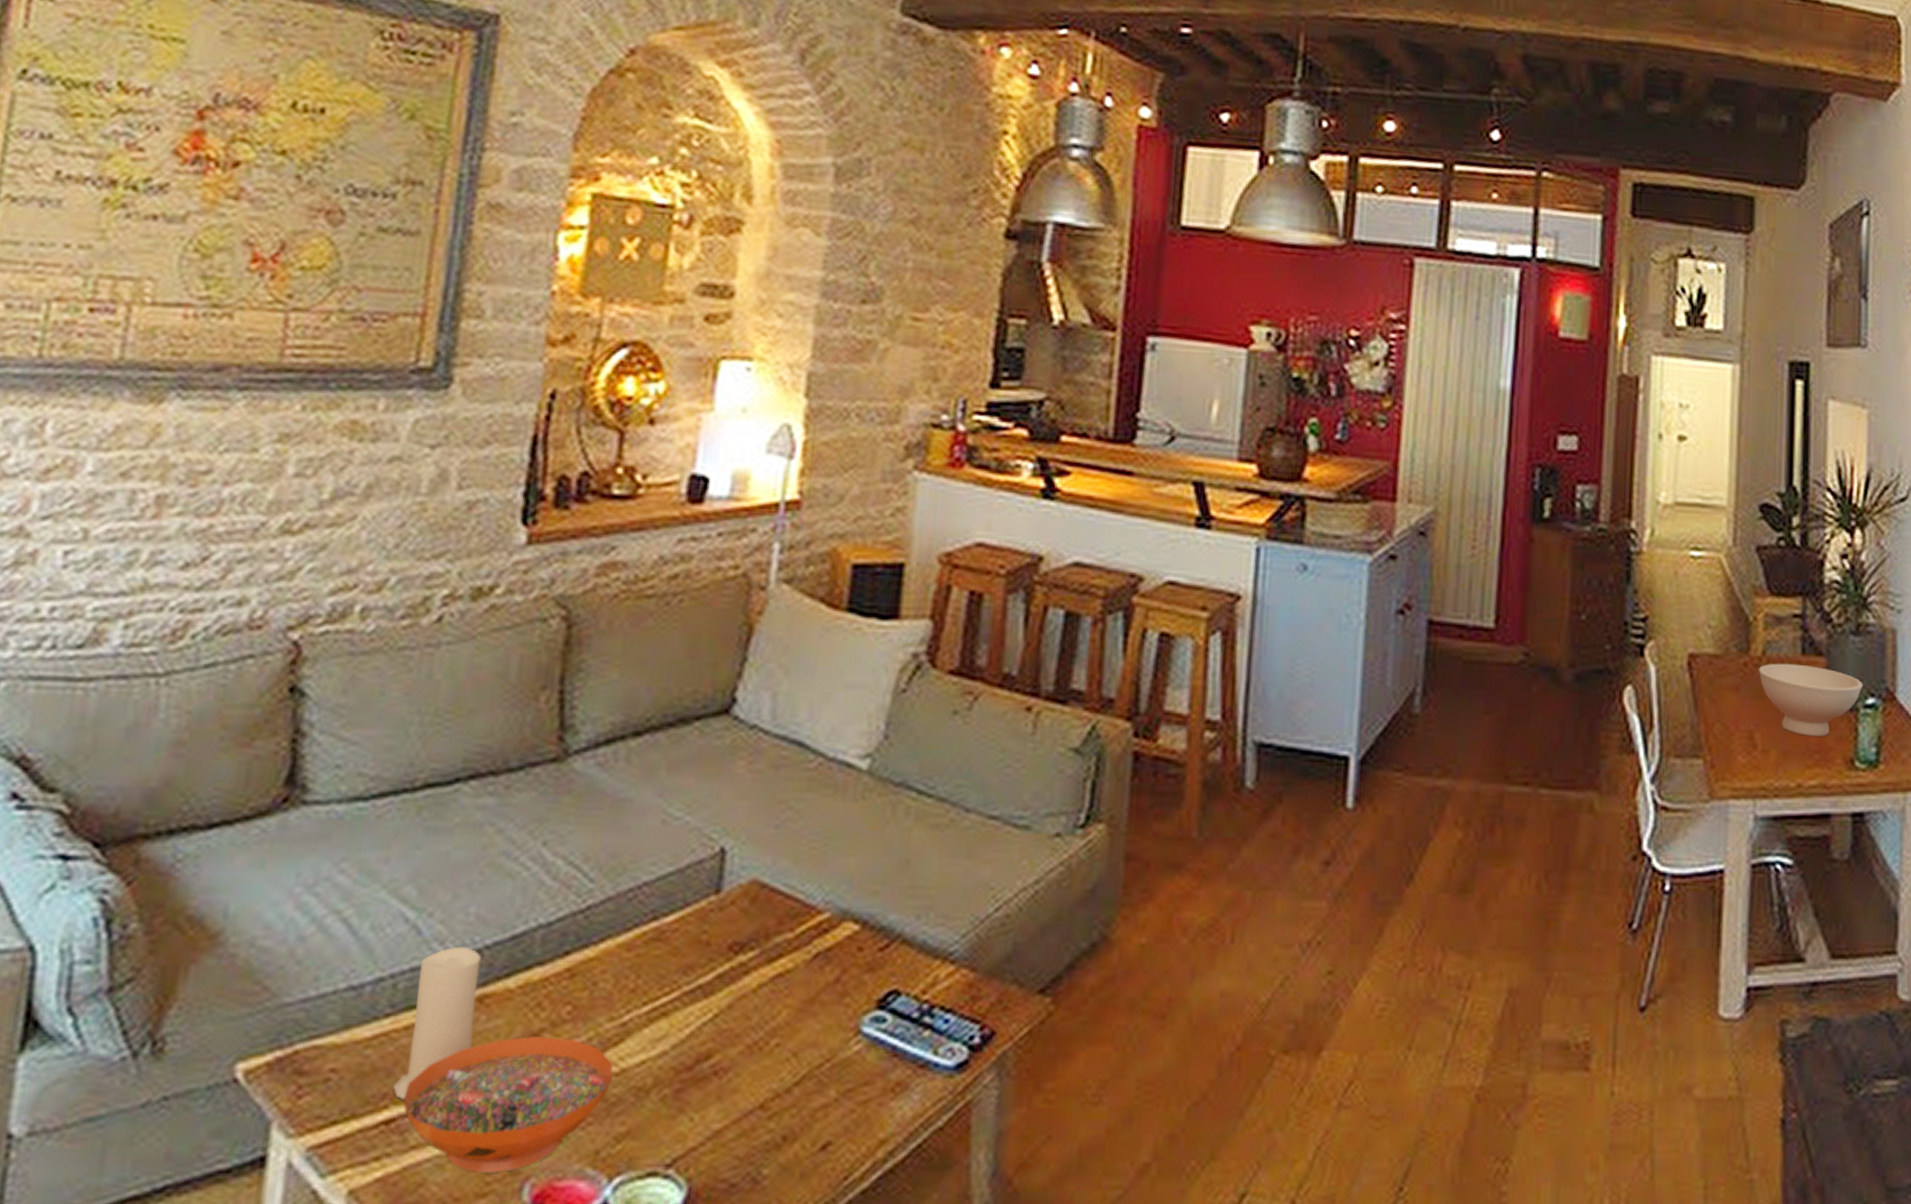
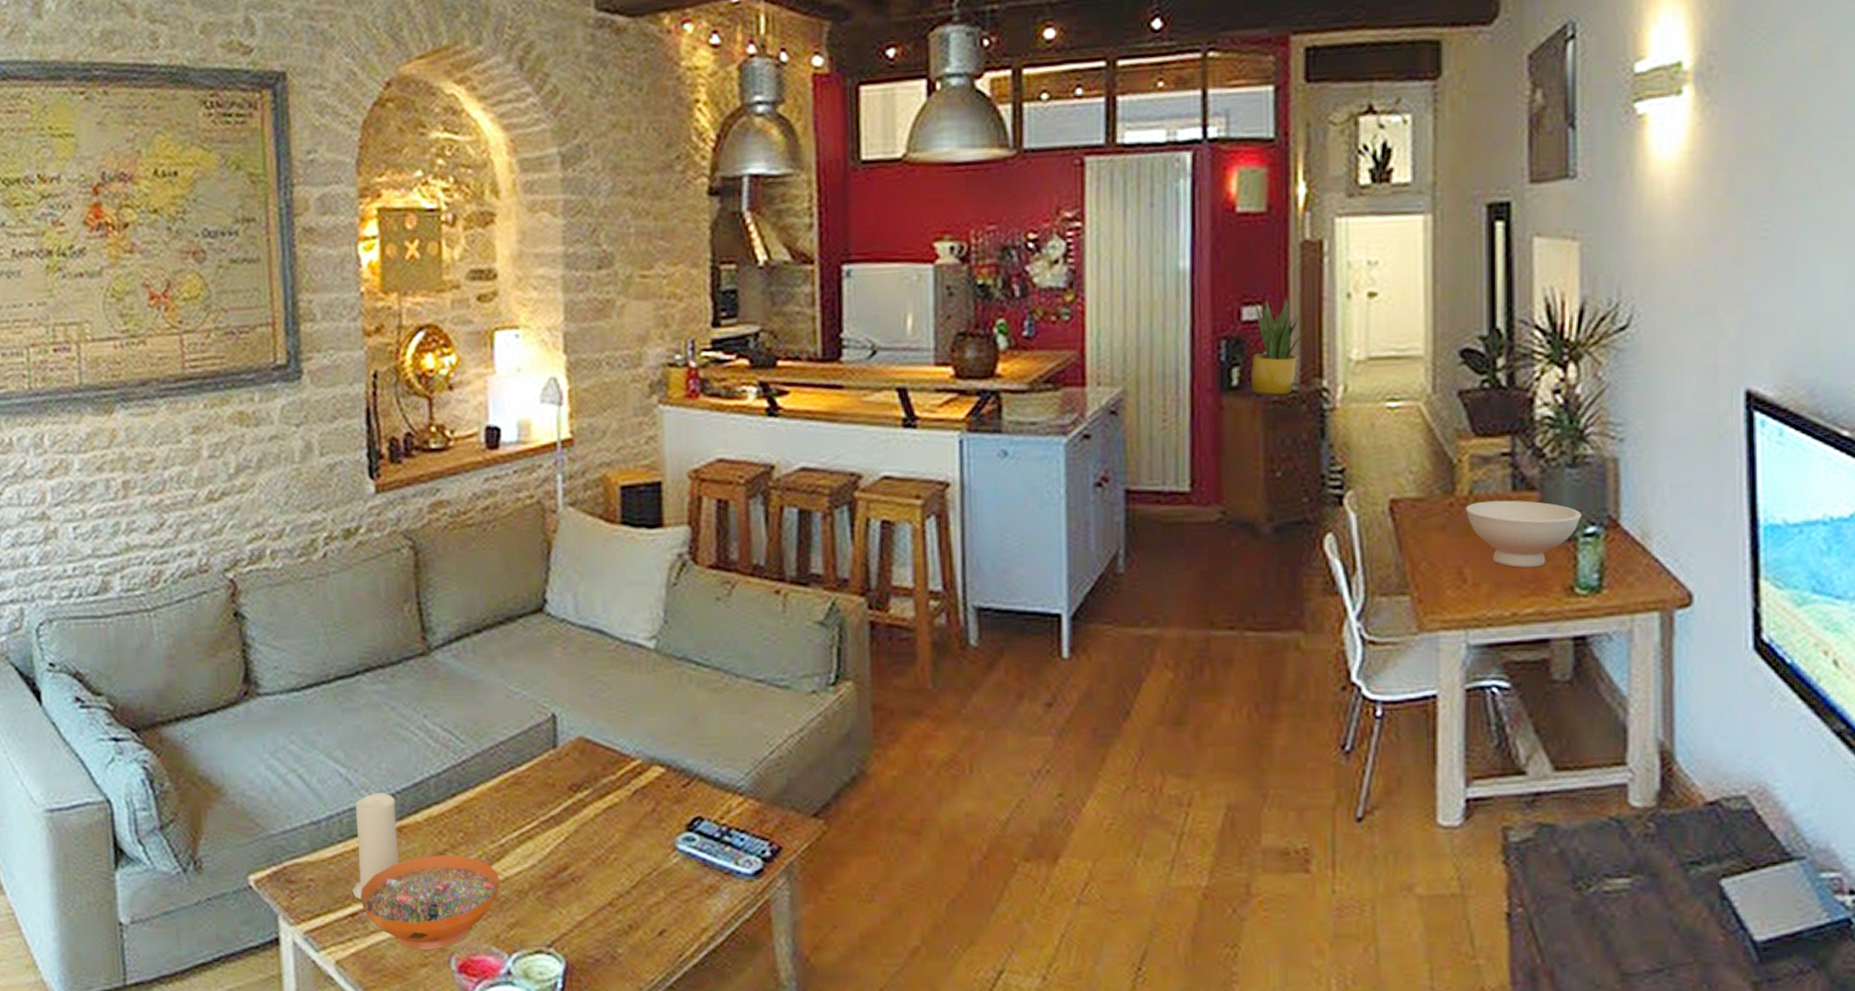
planter: none [1561,431,1620,534] -> present [1250,297,1308,397]

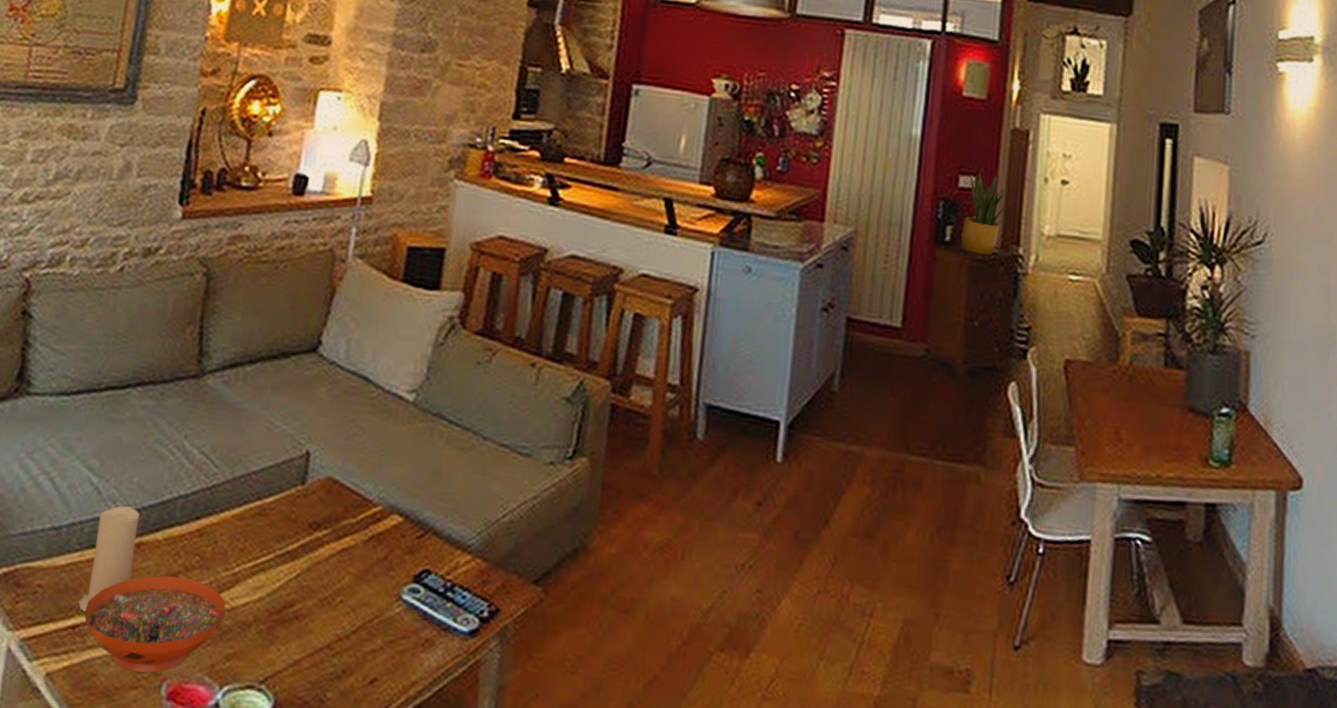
bowl: present [1466,500,1582,568] -> none [1126,372,1219,437]

